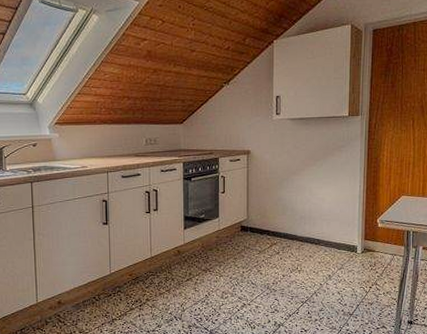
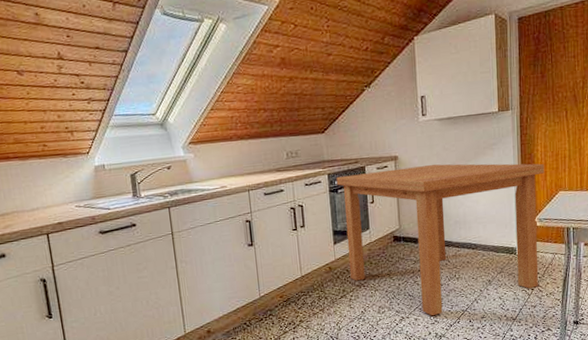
dining table: none [191,160,389,304] -> present [336,163,545,316]

